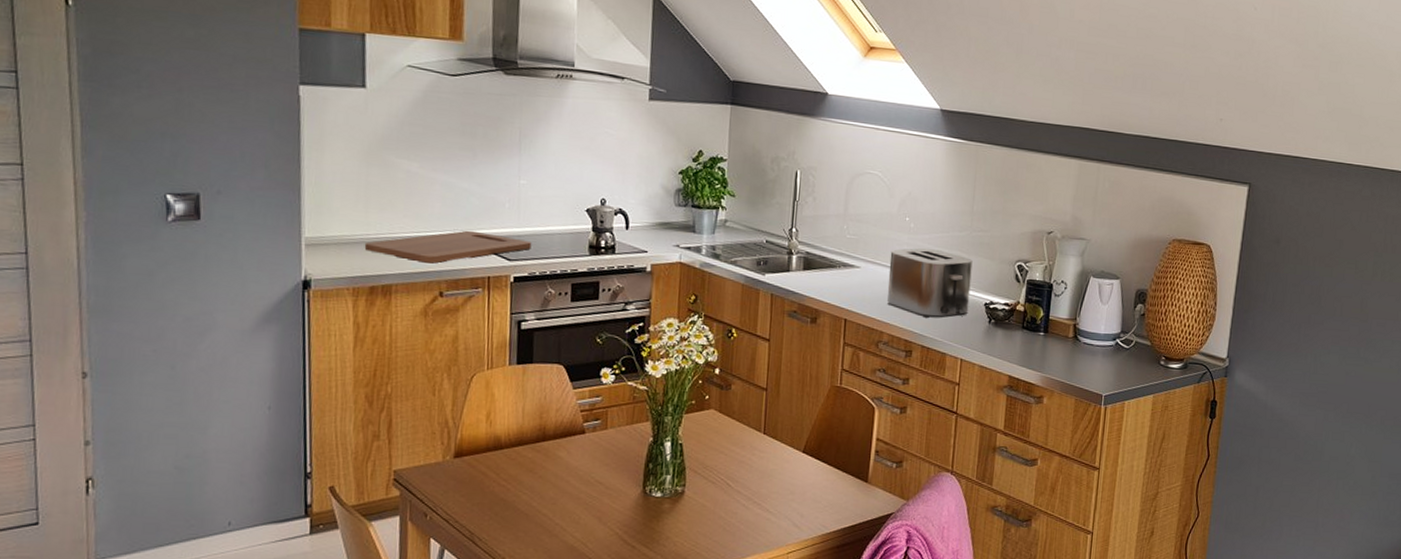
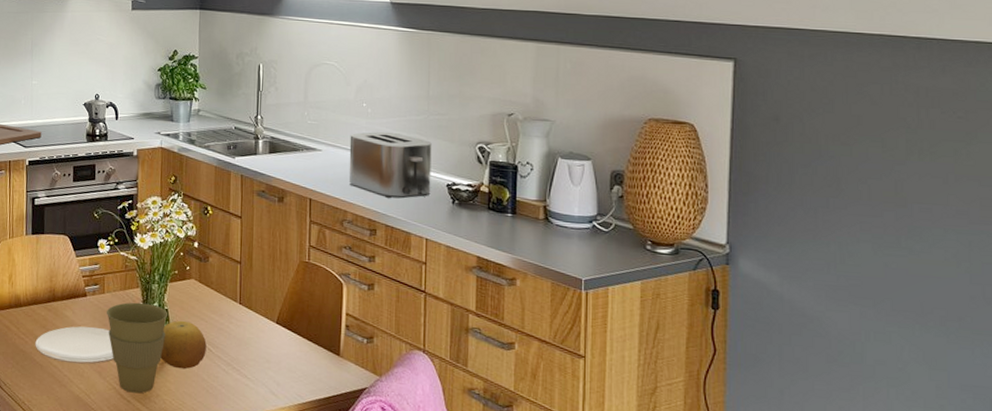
plate: none [519,467,617,511] -> present [35,326,114,365]
cup: none [609,437,683,538] -> present [107,302,169,394]
fruit: none [672,455,725,508] -> present [160,320,207,370]

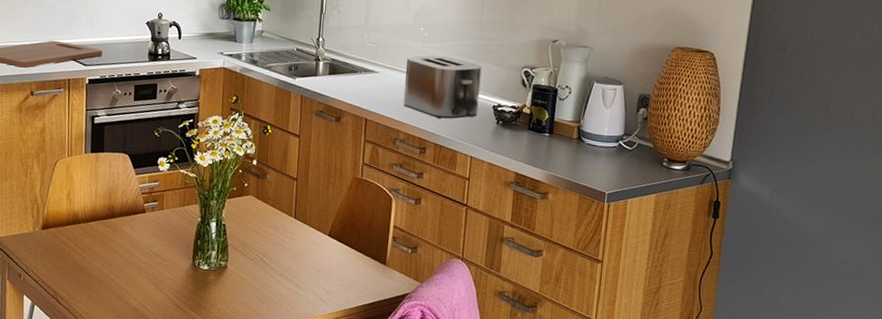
plate: present [35,326,114,365] -> none [93,241,172,278]
cup: present [107,302,169,394] -> none [165,218,226,304]
fruit: present [160,320,207,370] -> none [216,234,262,280]

